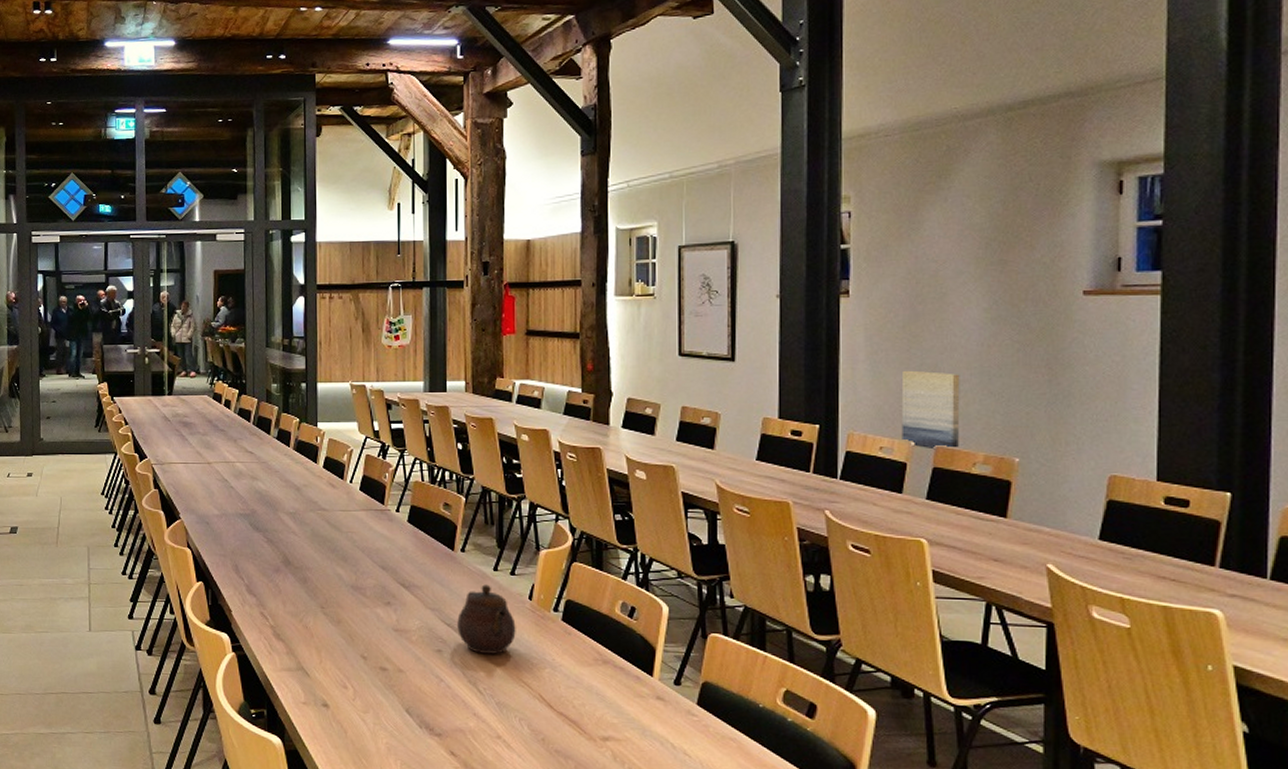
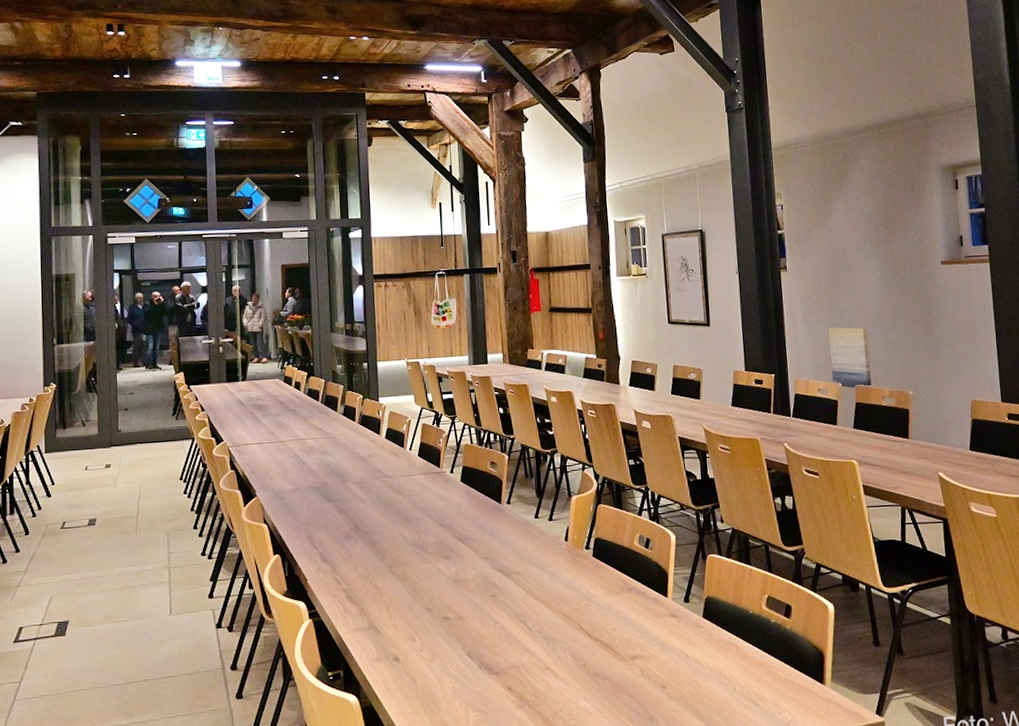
teapot: present [457,584,516,654] -> none [507,531,557,594]

